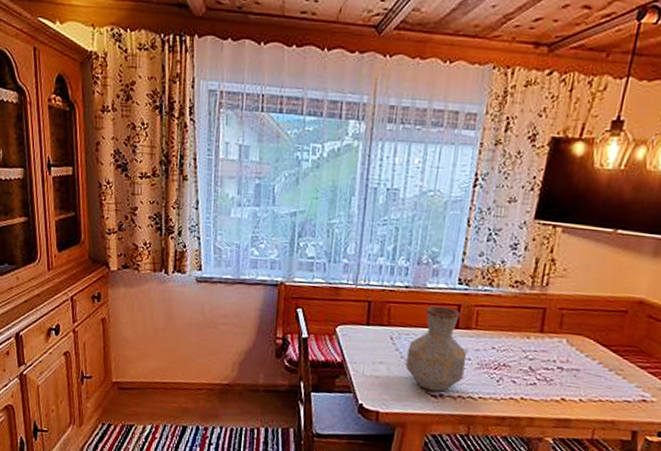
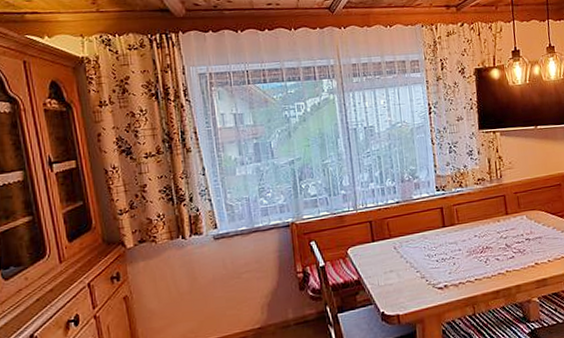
vase: present [406,305,468,392] -> none [410,211,459,285]

